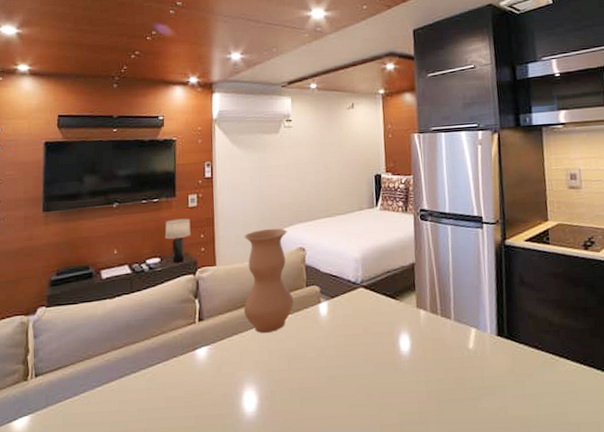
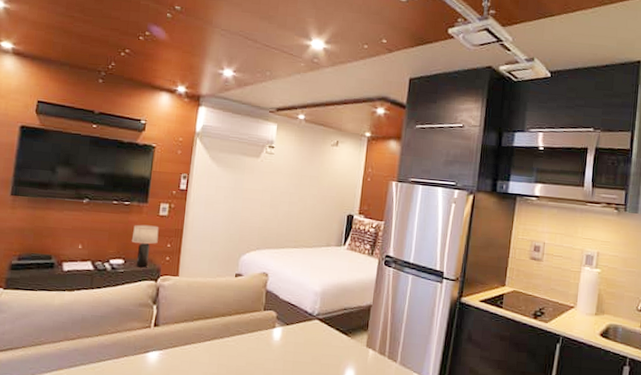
vase: present [243,228,294,333] -> none [199,249,254,348]

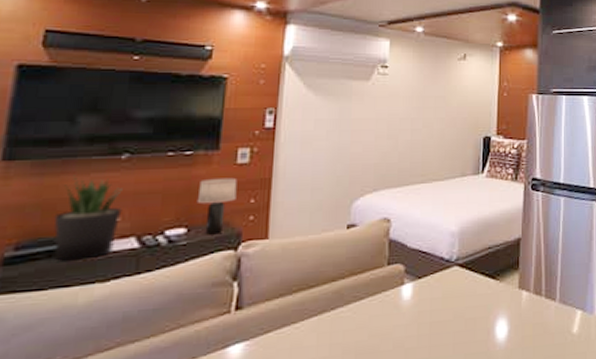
planter: none [40,211,84,273] -> present [53,175,123,261]

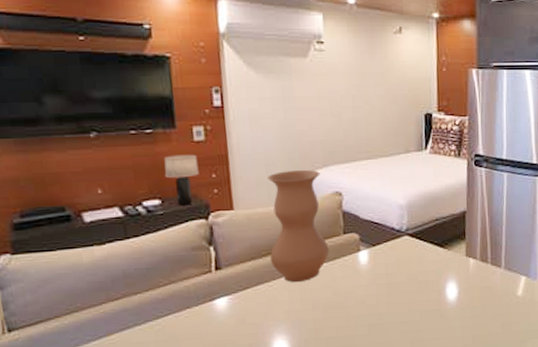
planter: present [53,175,123,261] -> none [45,152,102,227]
vase: none [300,194,370,323] -> present [267,169,329,282]

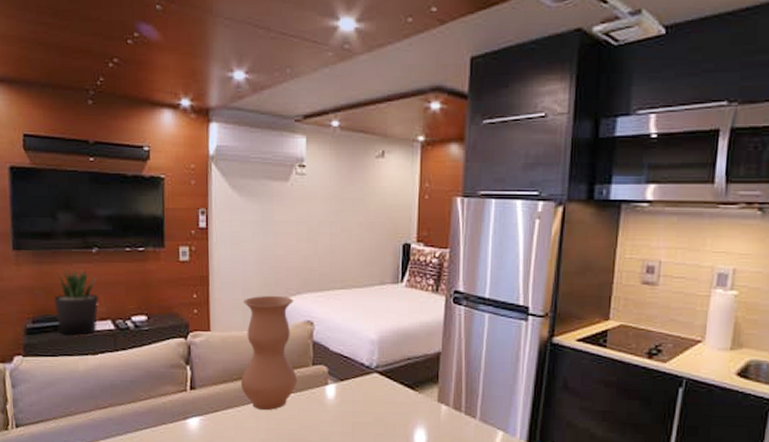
planter: none [45,152,102,227] -> present [53,264,99,335]
table lamp: present [164,154,199,206] -> none [152,273,182,324]

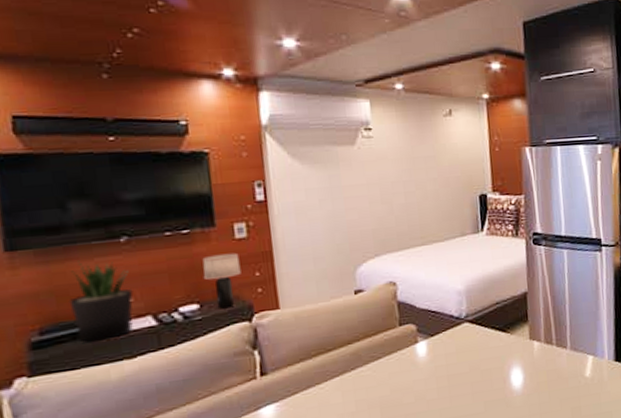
table lamp: none [152,273,182,324] -> present [202,252,241,309]
vase: present [240,295,297,410] -> none [316,260,385,382]

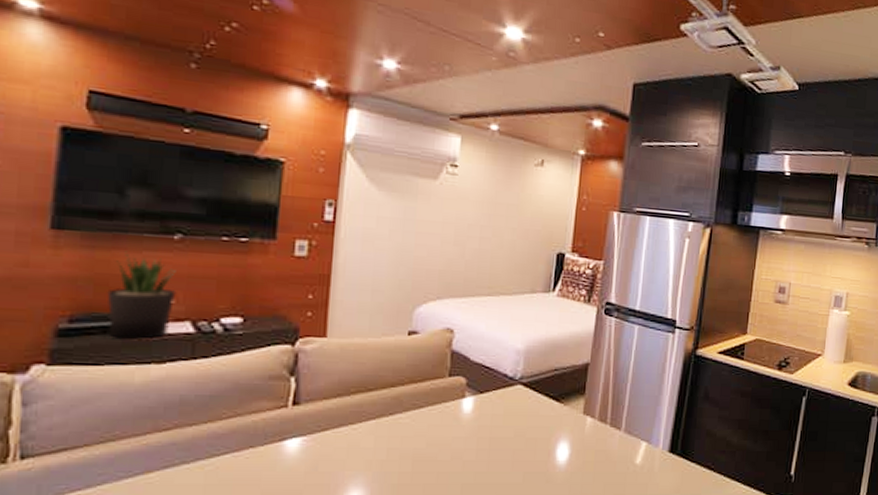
table lamp: present [202,252,241,309] -> none [252,268,295,328]

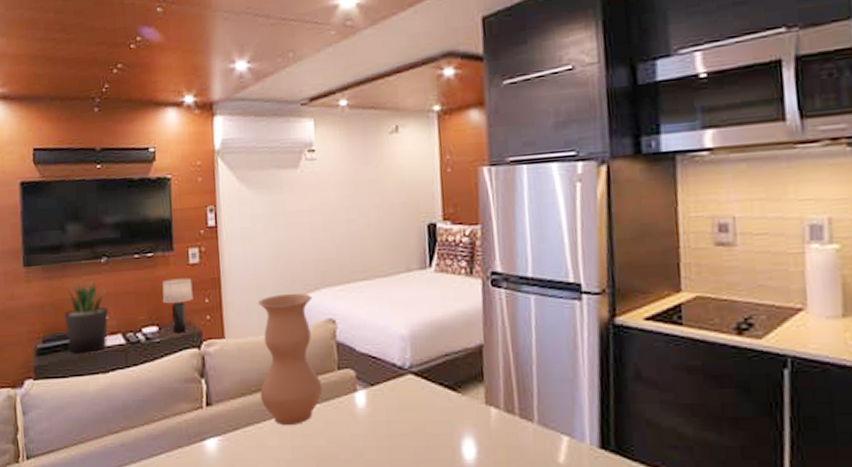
table lamp: none [252,268,295,328] -> present [162,278,193,333]
vase: none [359,299,433,427] -> present [258,293,323,425]

